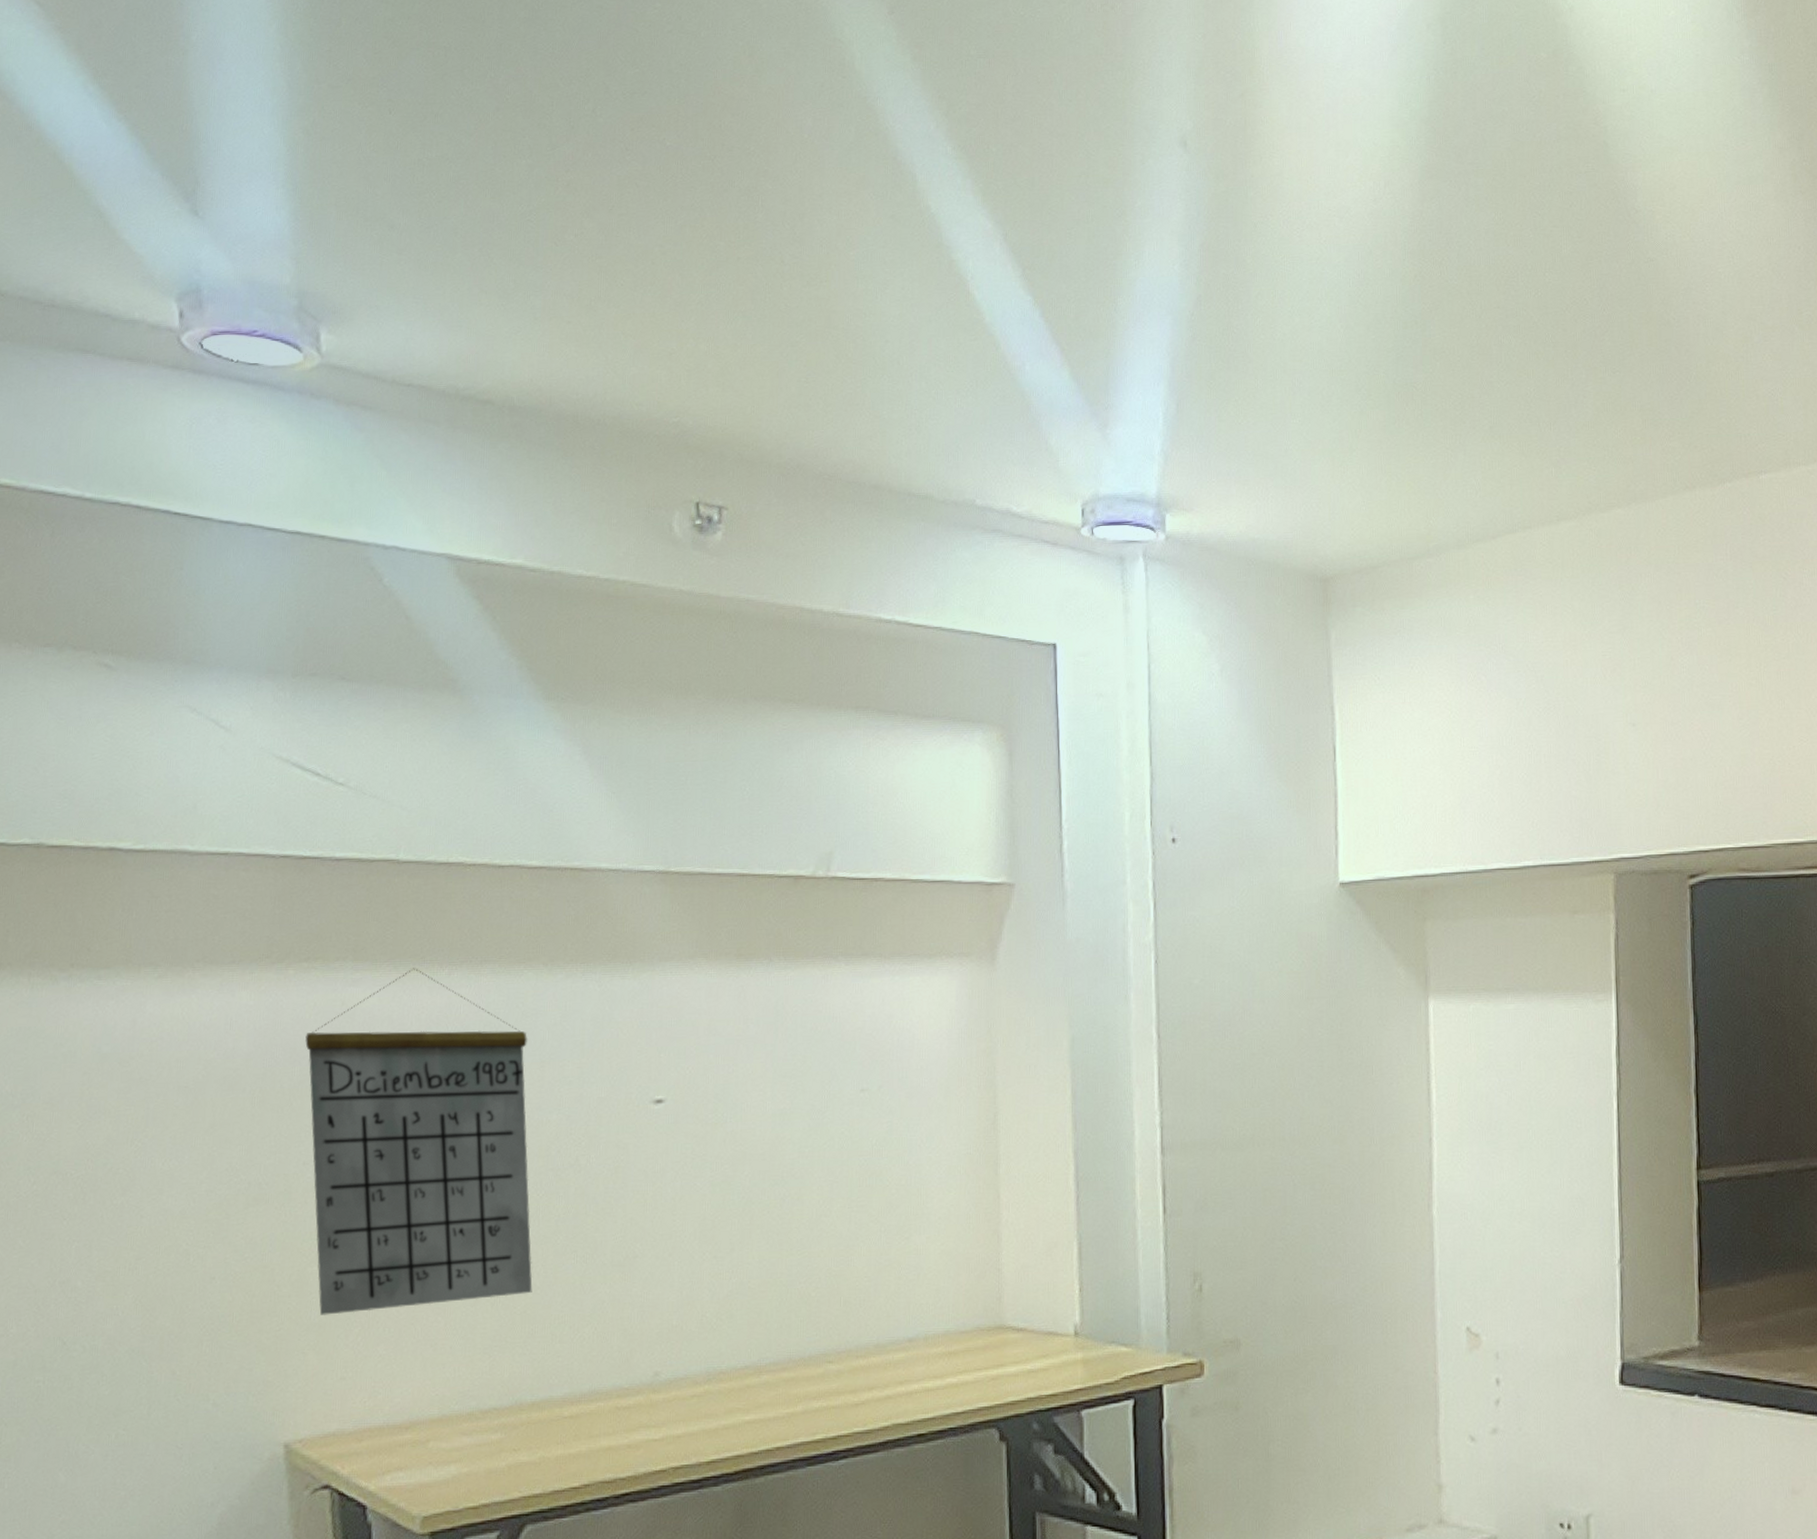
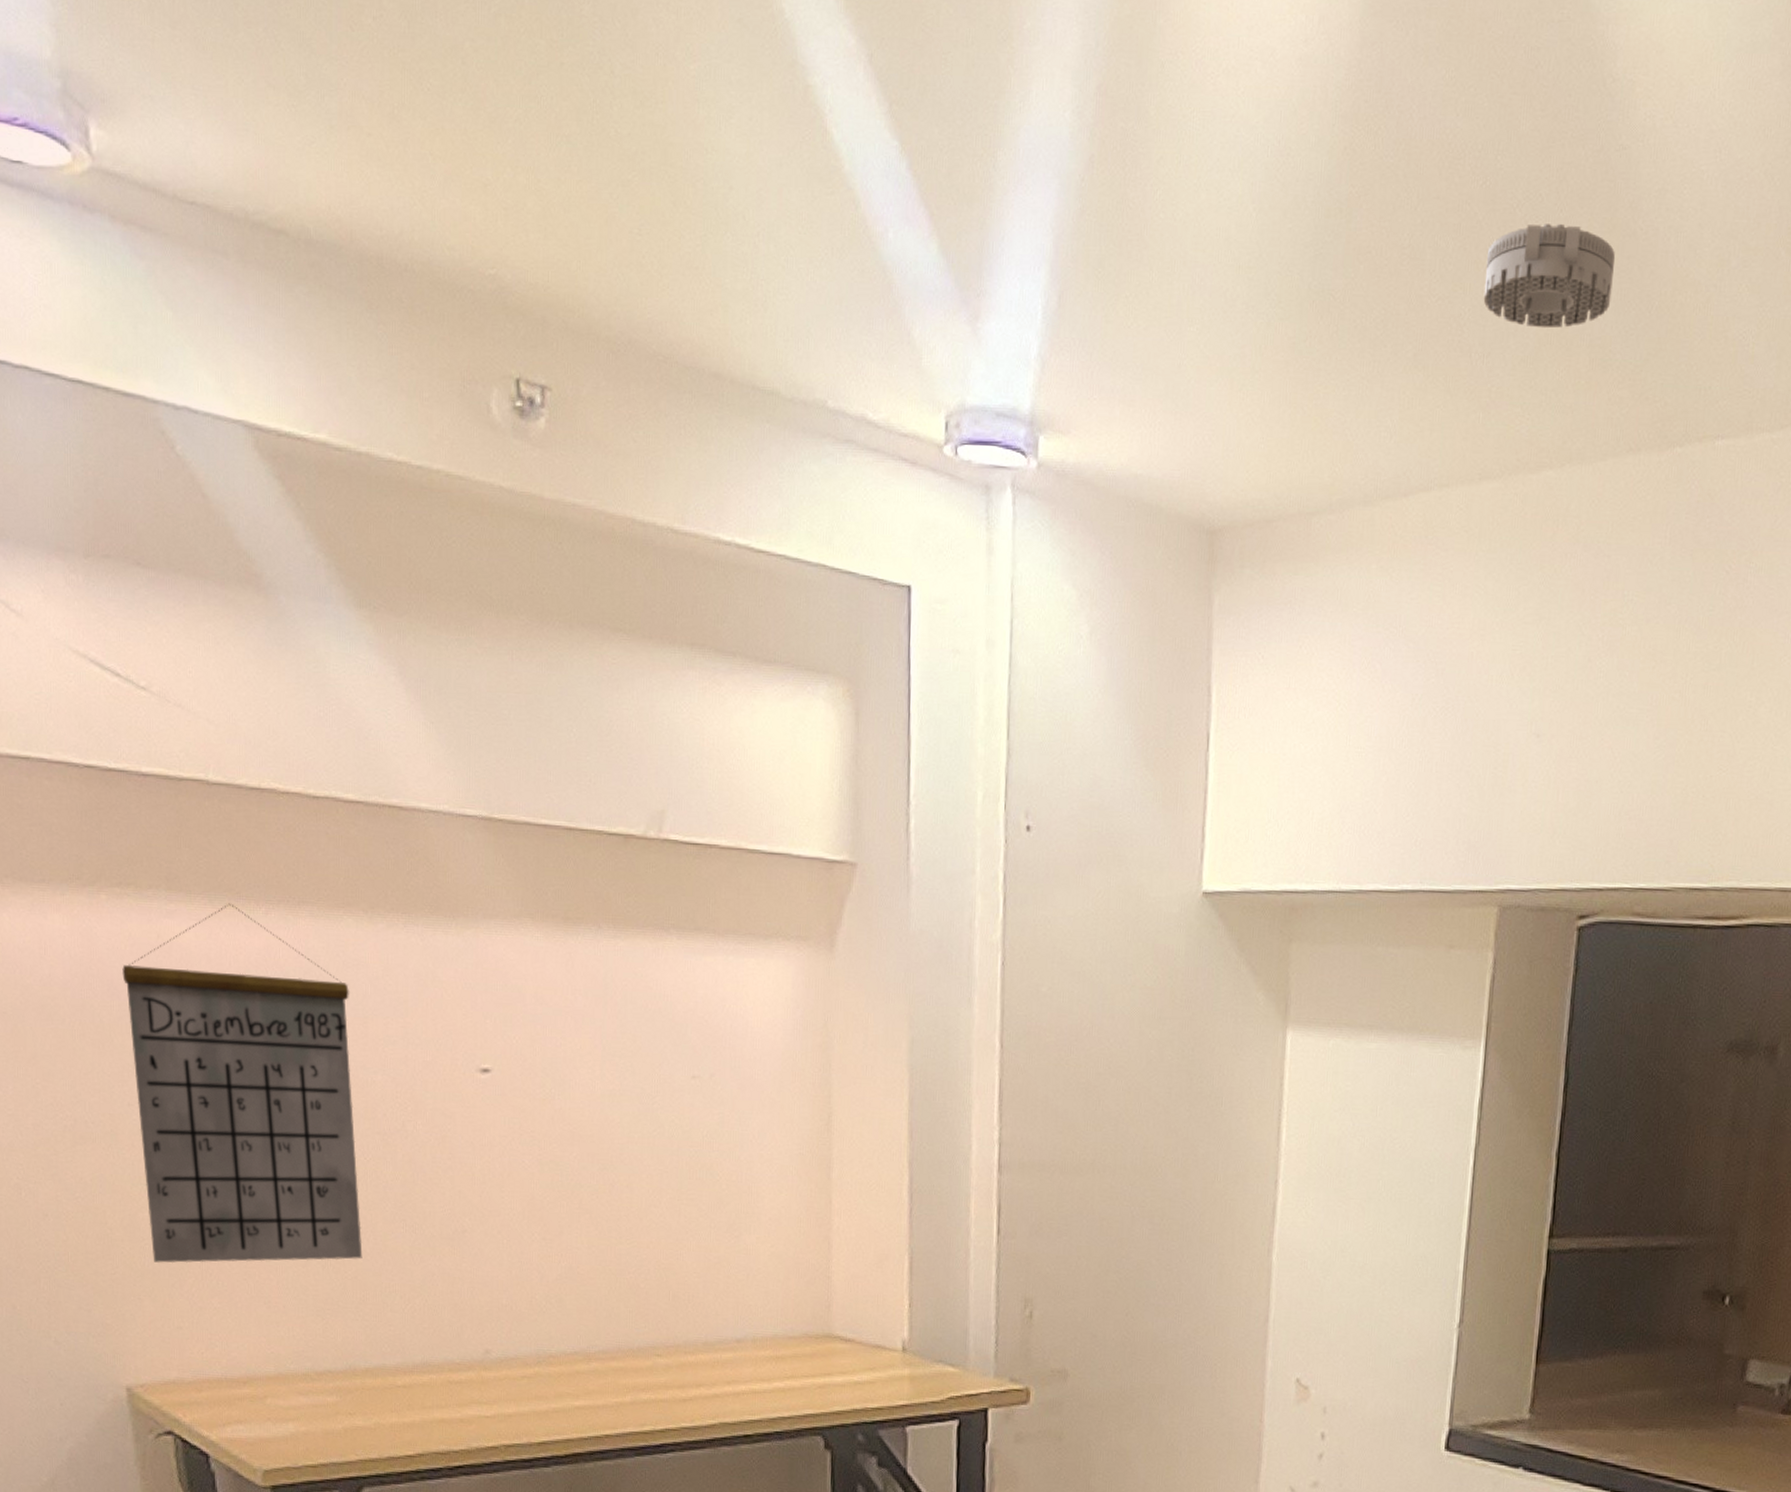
smoke detector: none [1544,320,1655,400] -> present [1483,224,1616,329]

